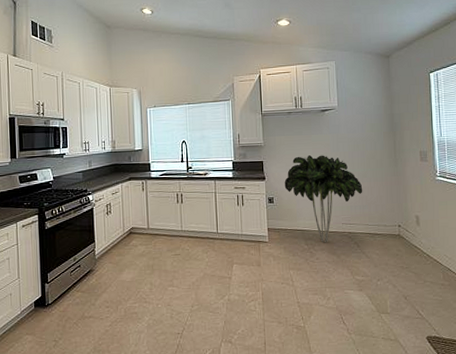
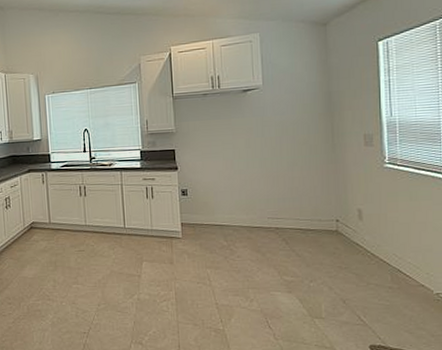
indoor plant: present [284,154,363,243] -> none [199,141,293,240]

